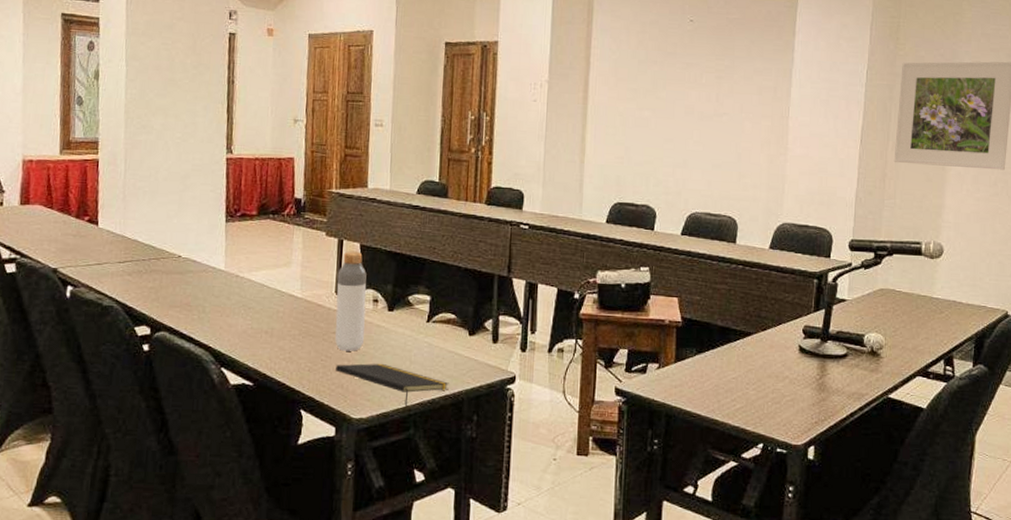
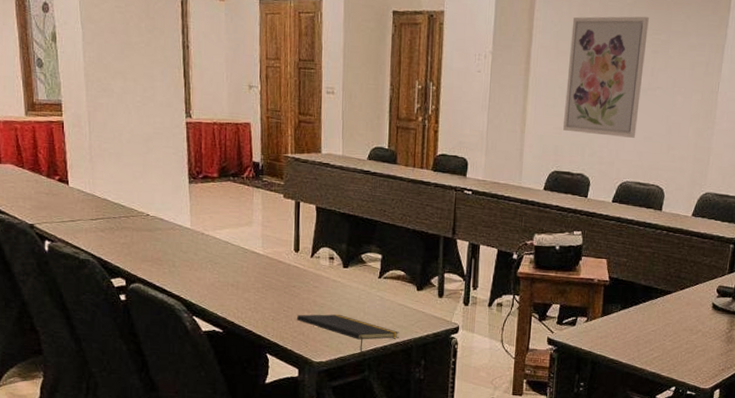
bottle: present [335,251,367,351] -> none [295,212,323,303]
wall art: none [625,42,711,166] -> present [563,16,649,138]

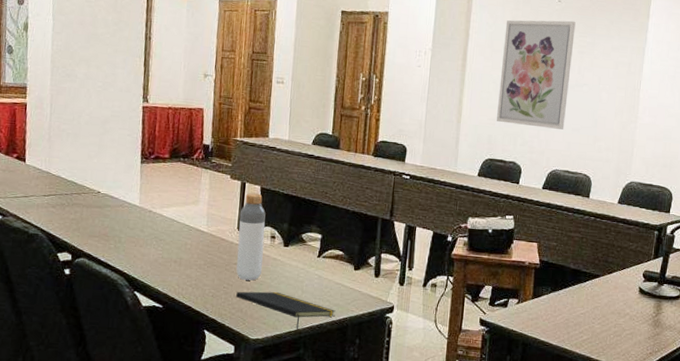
bottle: none [295,212,323,303] -> present [236,193,266,281]

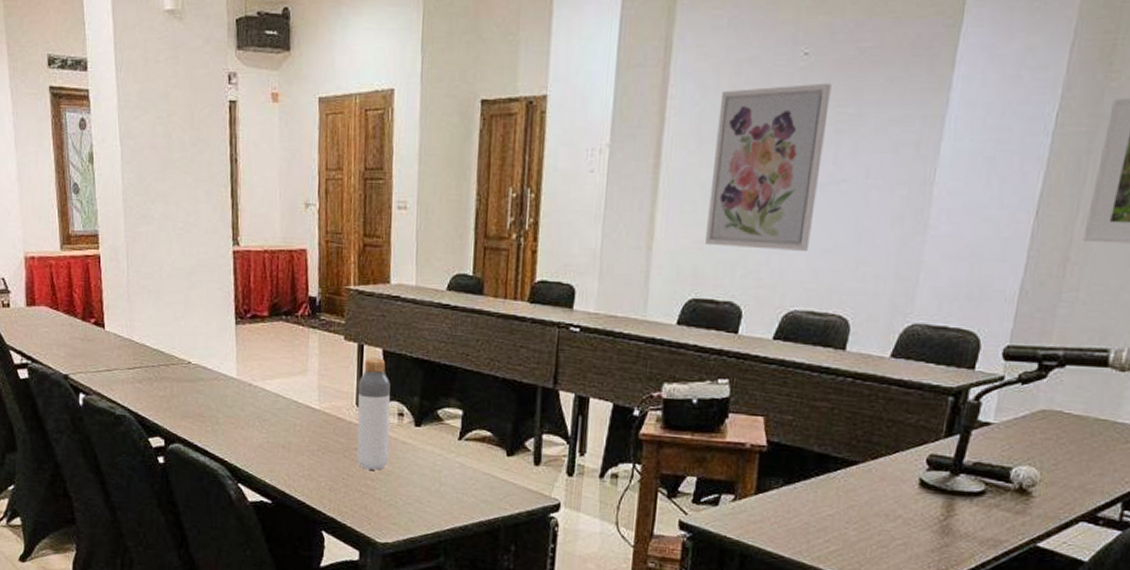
notepad: present [236,291,336,330] -> none [358,483,484,533]

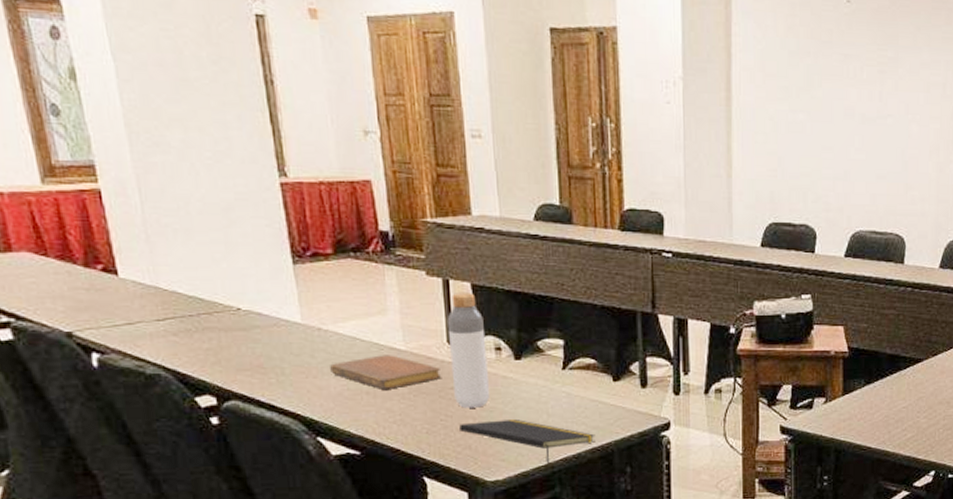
notebook: none [255,412,347,445] -> present [330,355,441,389]
notepad: none [358,483,484,533] -> present [459,419,596,464]
wall art: present [705,83,832,251] -> none [778,28,872,178]

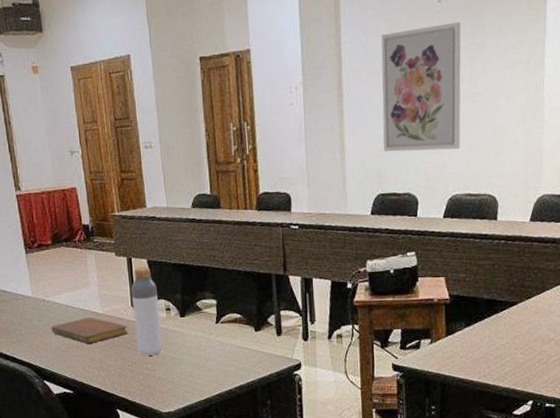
notepad: present [459,419,596,464] -> none [141,364,243,398]
wall art: none [778,28,872,178] -> present [381,21,461,152]

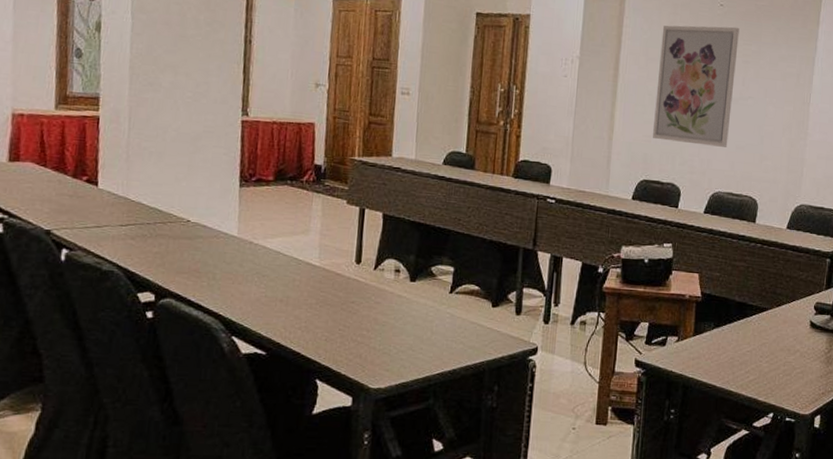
notebook: present [51,317,127,344] -> none [254,268,346,299]
bottle: present [131,267,163,356] -> none [354,220,389,321]

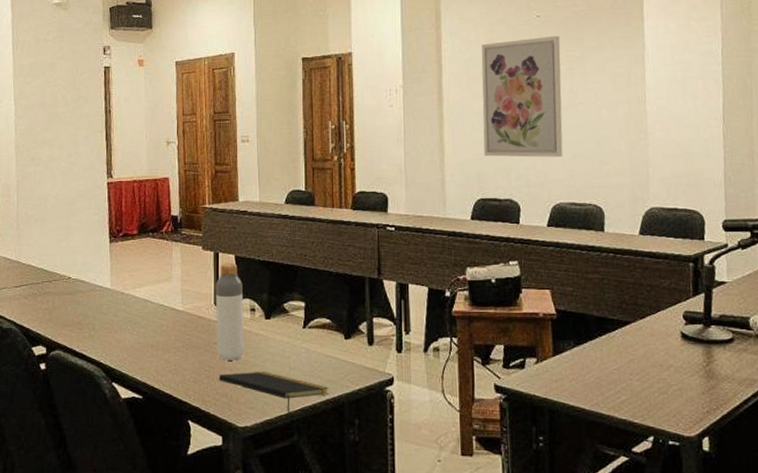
bottle: none [354,220,389,321] -> present [215,263,245,361]
notepad: none [354,333,471,377] -> present [219,372,329,413]

